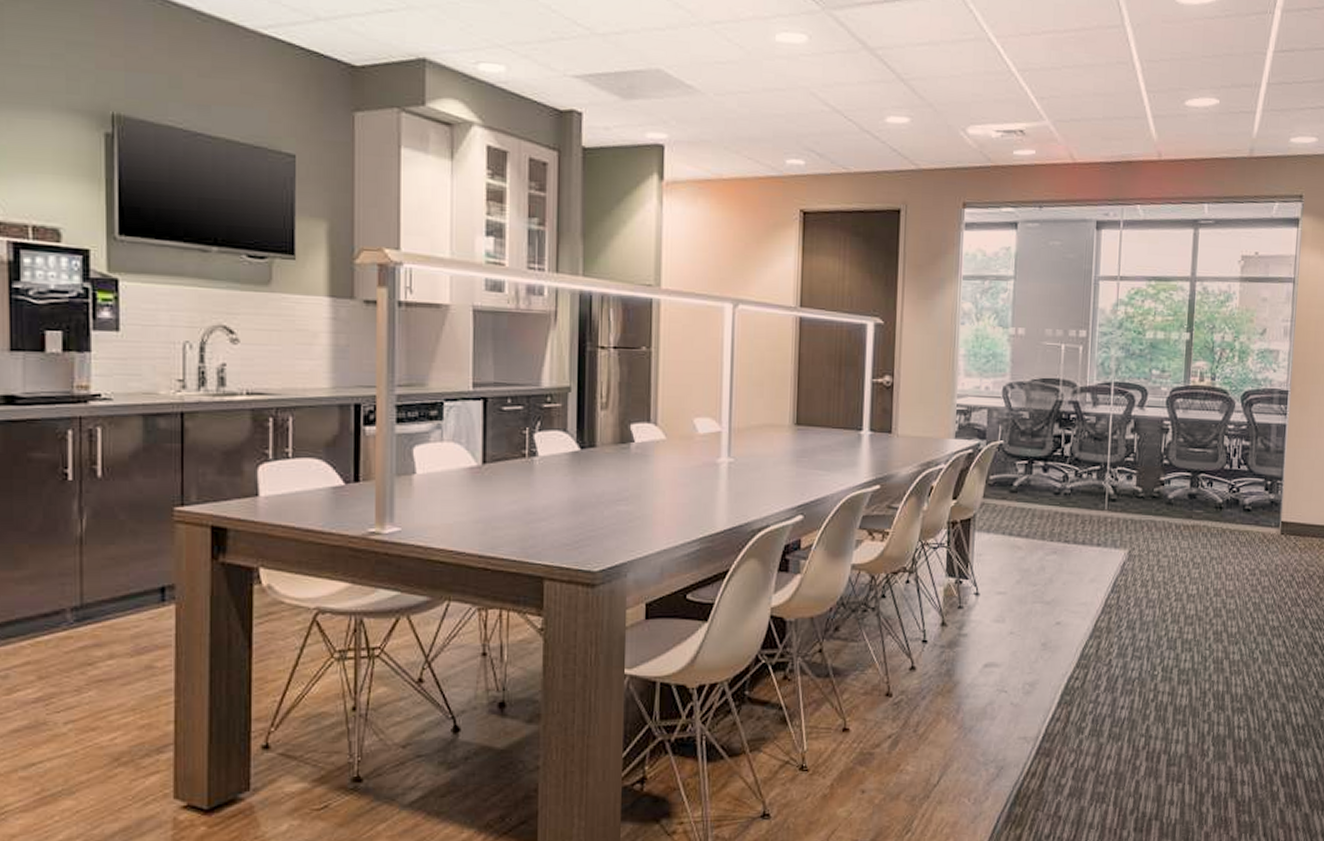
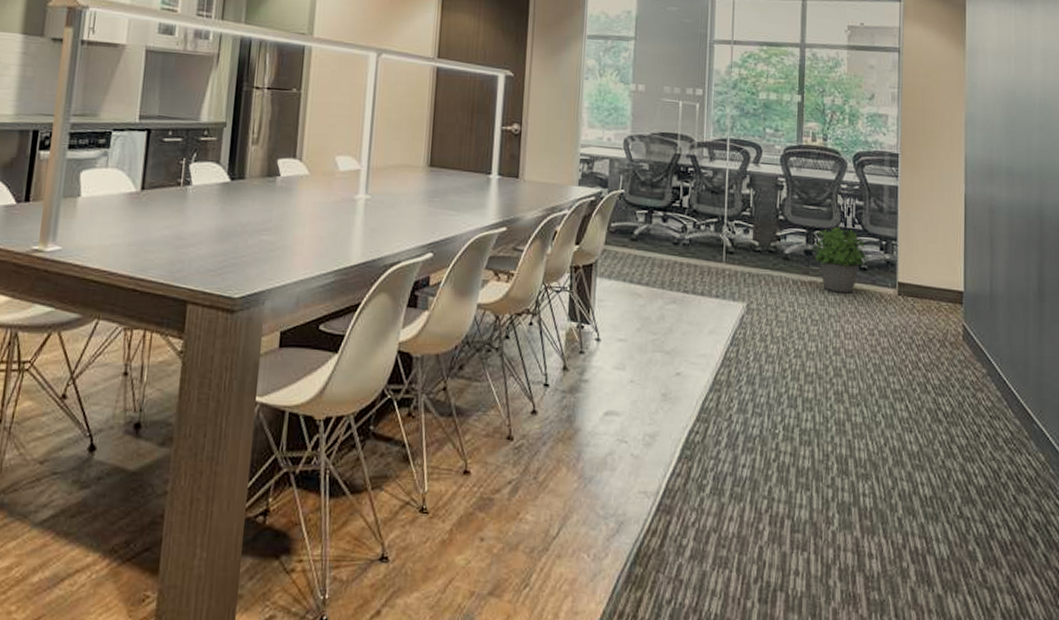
potted plant: none [1195,468,1254,535] -> present [811,226,869,294]

